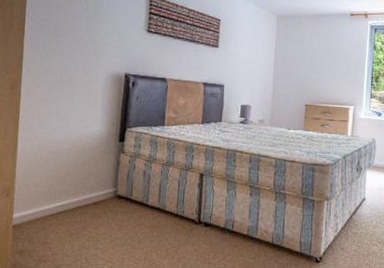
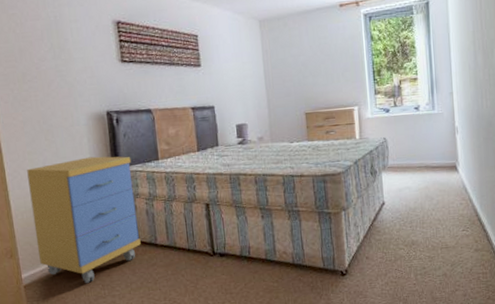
storage cabinet: none [34,112,139,233] -> present [27,156,141,284]

